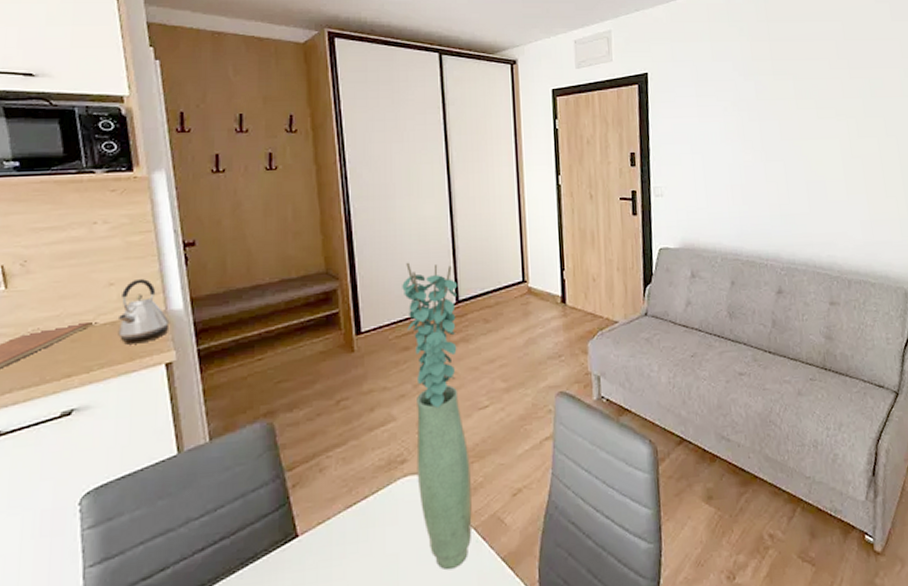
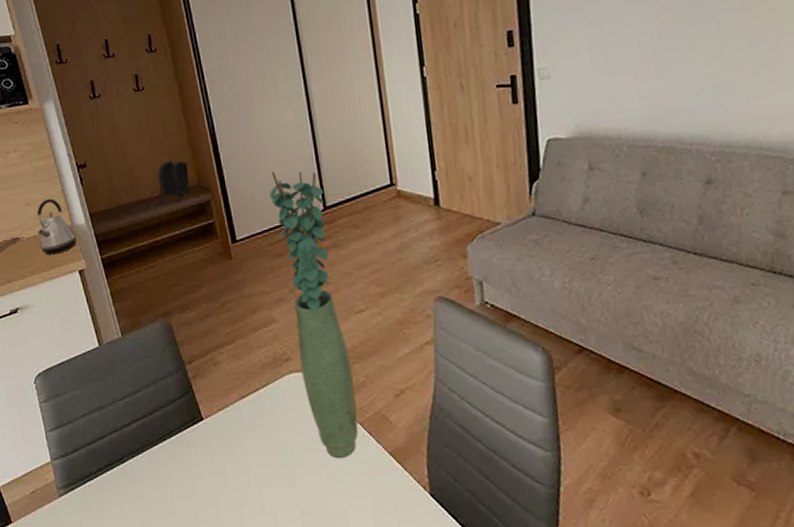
backpack: none [280,242,317,291] -> present [157,158,190,205]

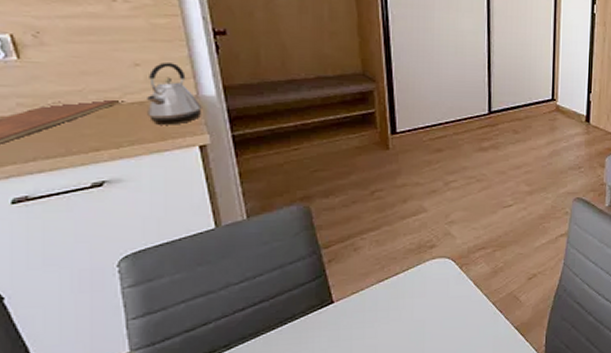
backpack: present [157,158,190,205] -> none [316,43,354,88]
vase: present [269,171,358,459] -> none [437,72,493,335]

